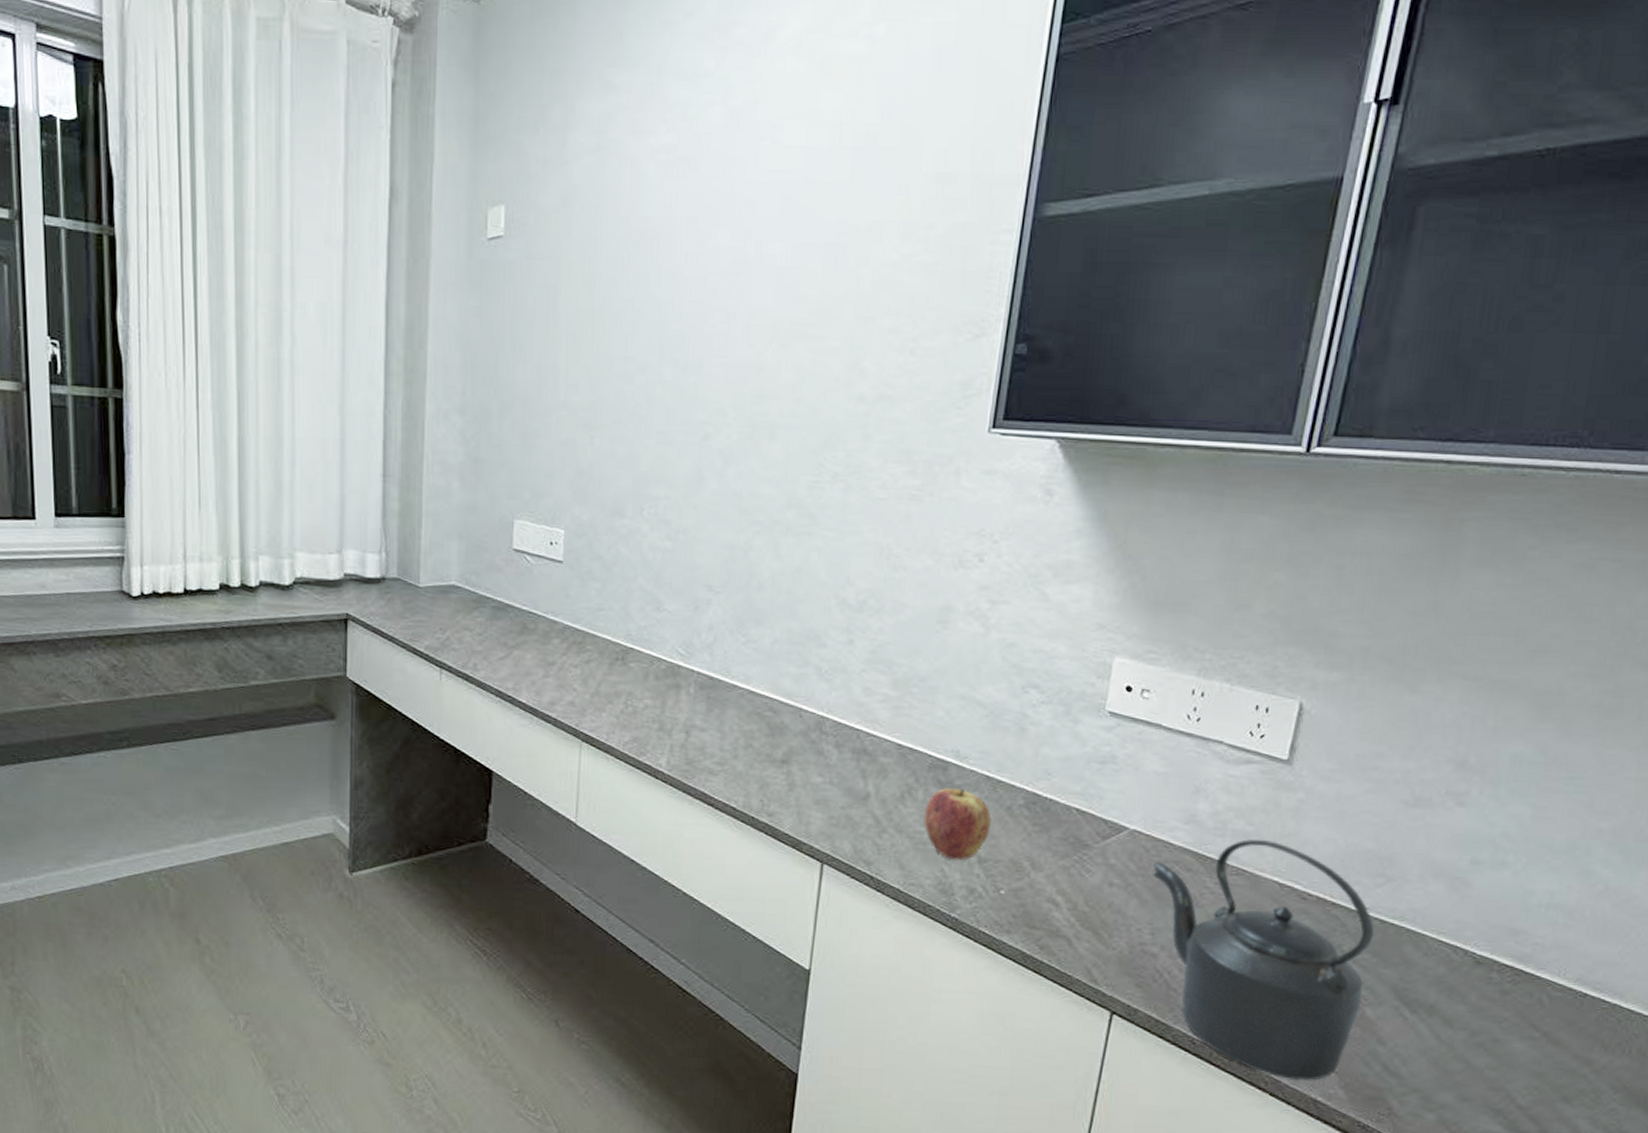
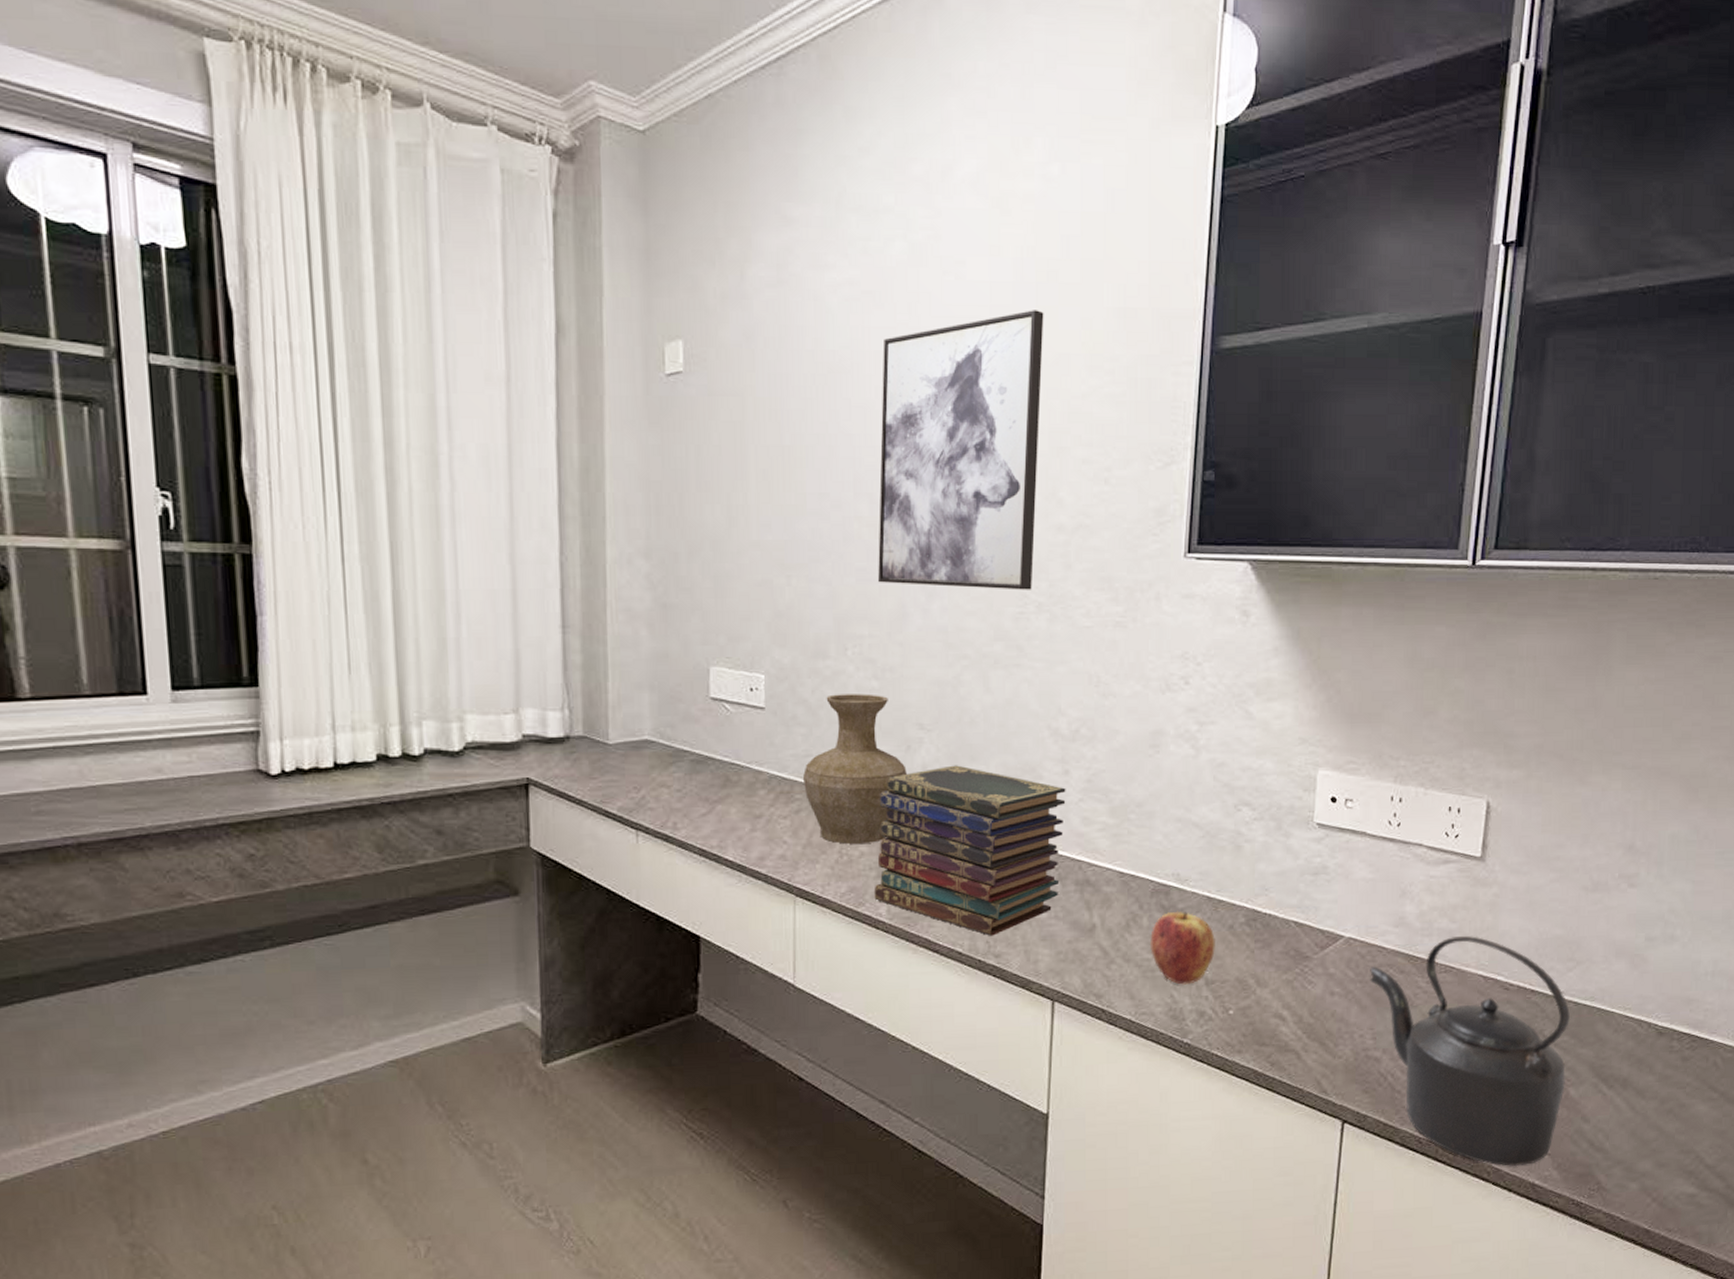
vase: none [594,552,694,697] -> present [802,694,907,844]
book stack: none [655,627,849,795] -> present [874,765,1066,936]
wall art: none [677,175,860,460] -> present [878,310,1044,590]

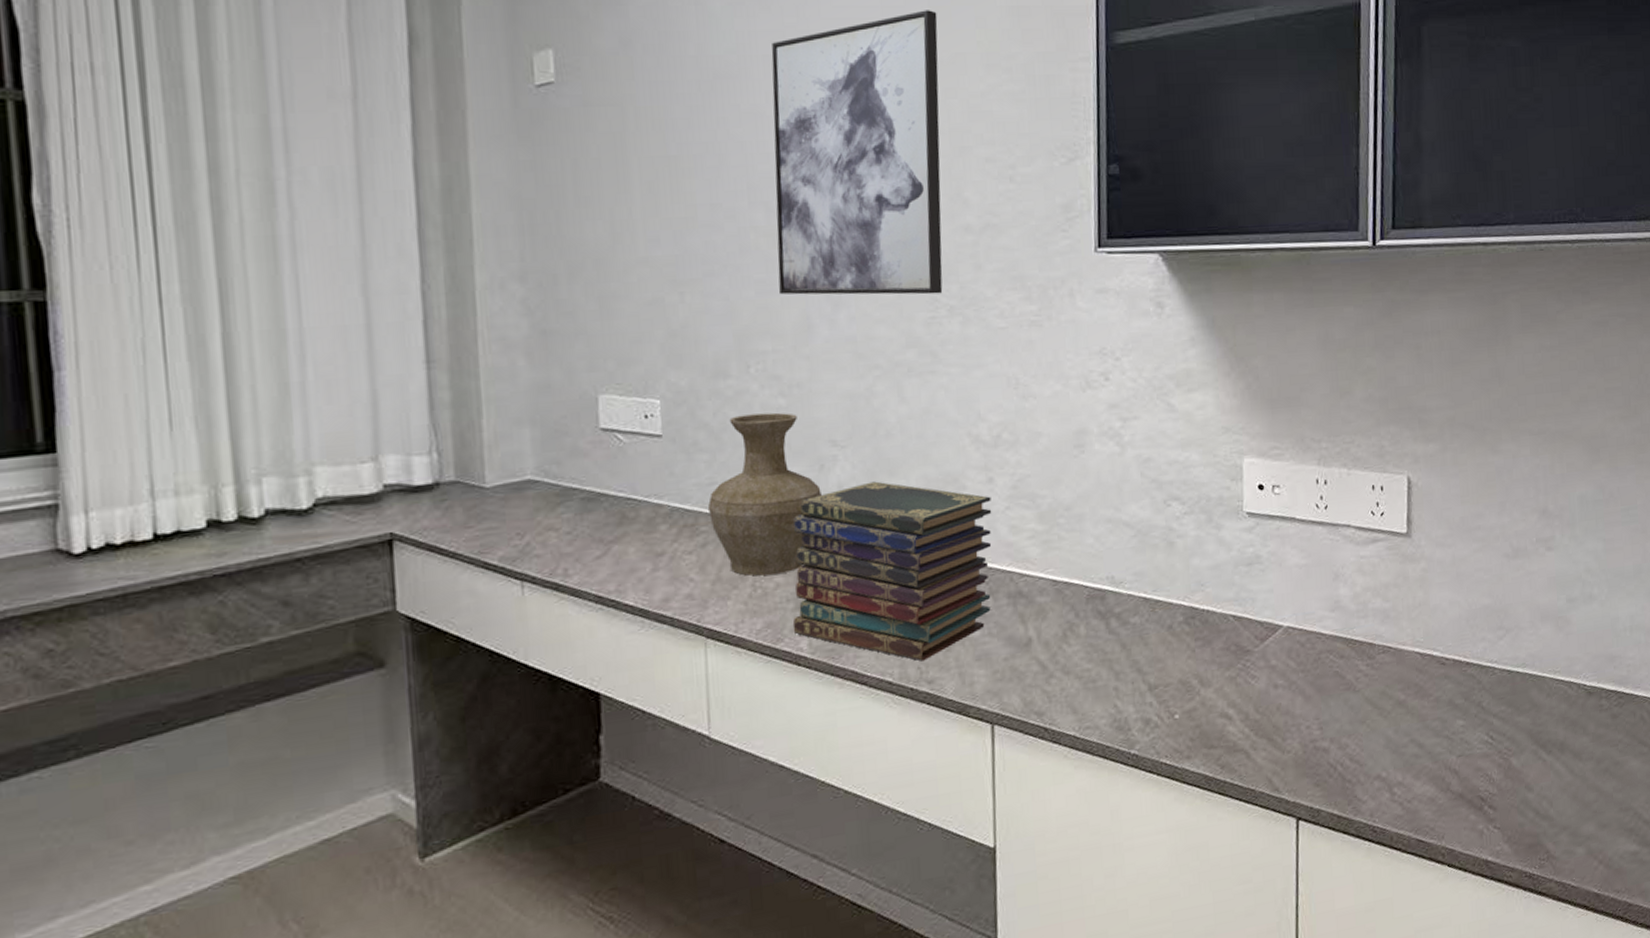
apple: present [1150,911,1215,985] -> none [1089,615,1156,693]
kettle: present [1370,935,1571,1166] -> none [1311,613,1507,847]

